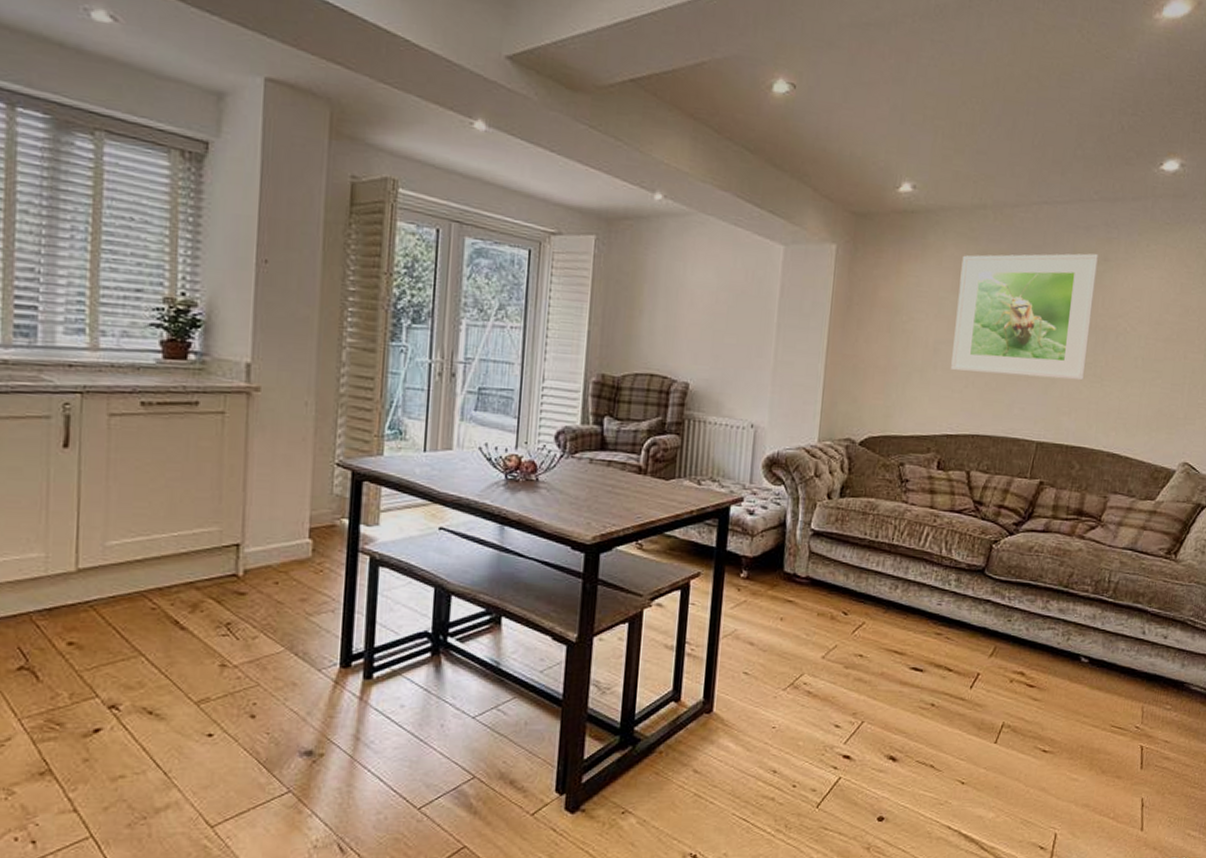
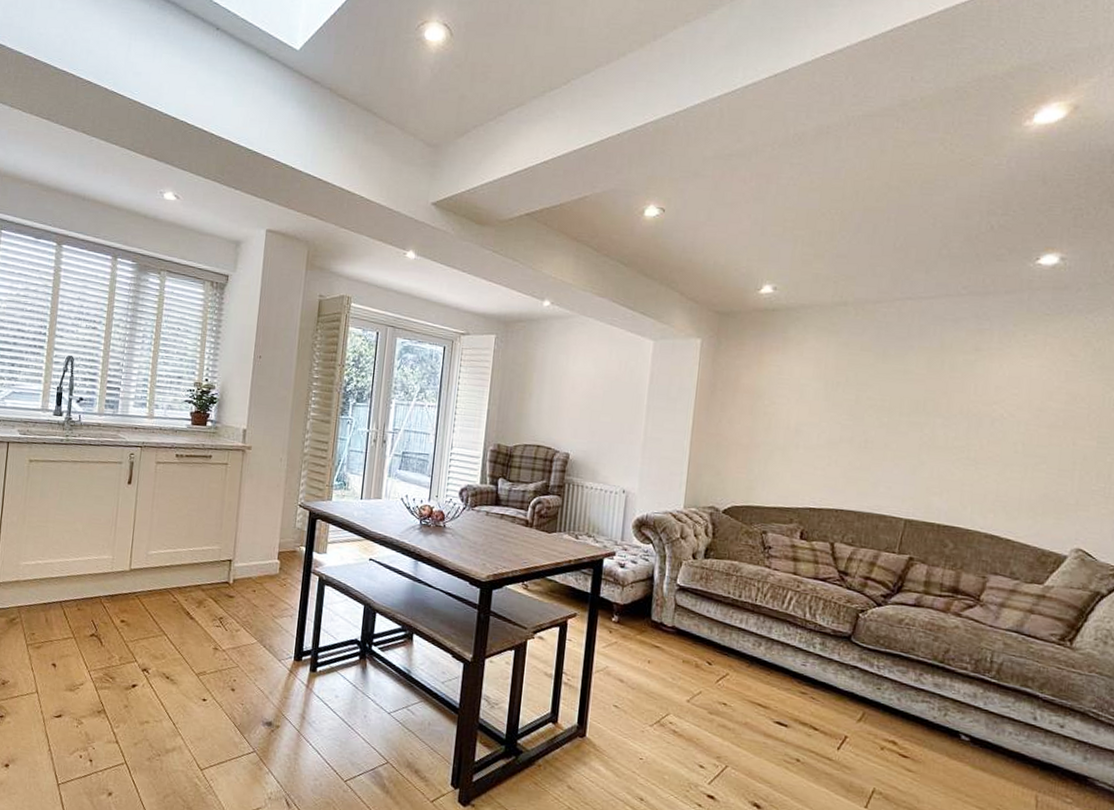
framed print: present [951,253,1098,381] -> none [813,343,968,464]

